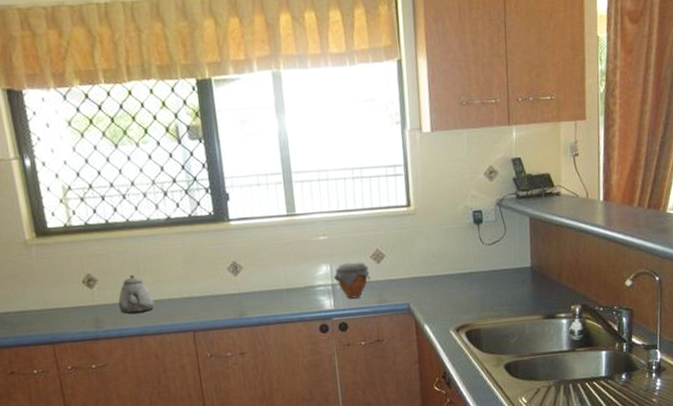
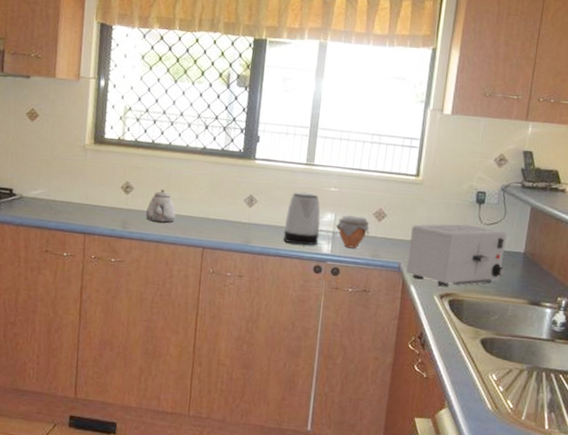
kettle: none [277,246,319,307] -> present [283,191,321,246]
toaster: none [414,248,516,320] -> present [406,223,506,287]

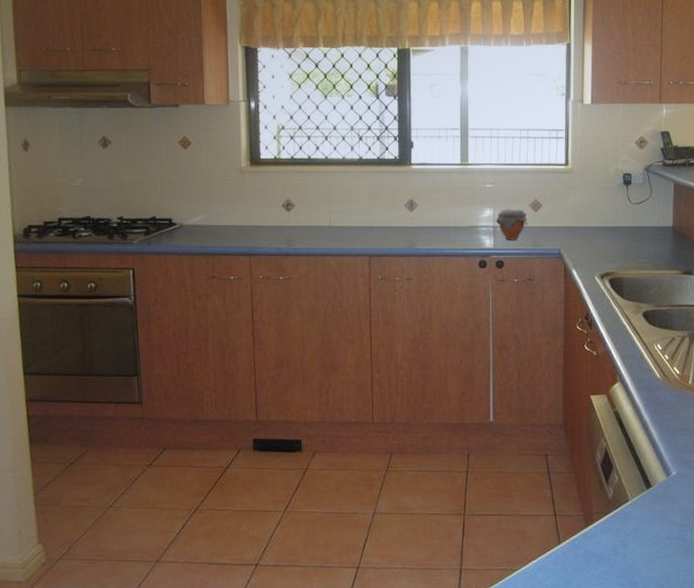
teapot: present [146,189,176,223] -> none [310,203,340,236]
kettle: present [283,191,321,246] -> none [446,191,481,242]
toaster: present [406,223,506,287] -> none [566,205,658,267]

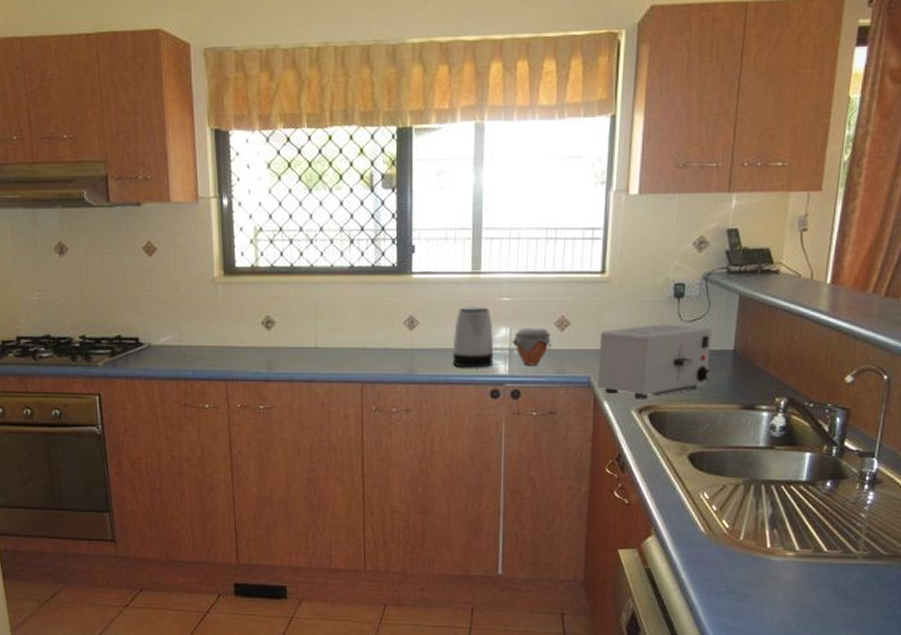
kettle: none [446,191,481,242] -> present [452,306,494,368]
toaster: none [566,205,658,267] -> present [597,323,713,399]

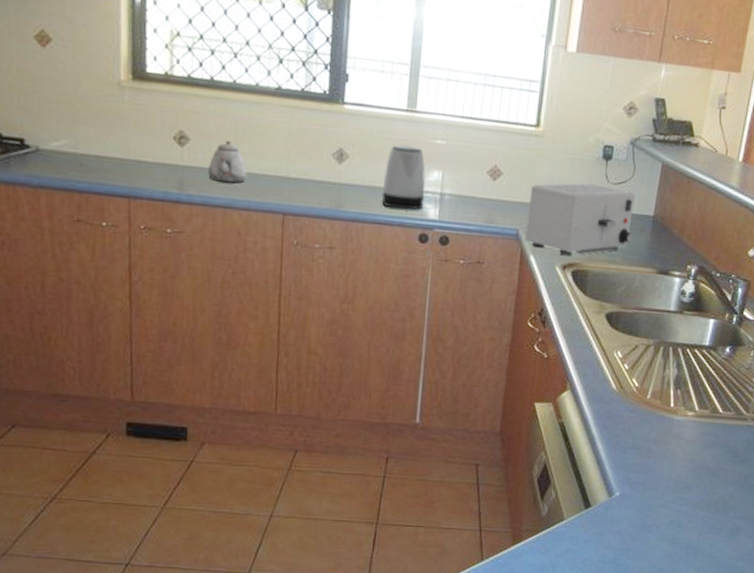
teapot: none [293,320,327,358] -> present [208,140,247,184]
jar: present [512,328,551,366] -> none [443,173,483,213]

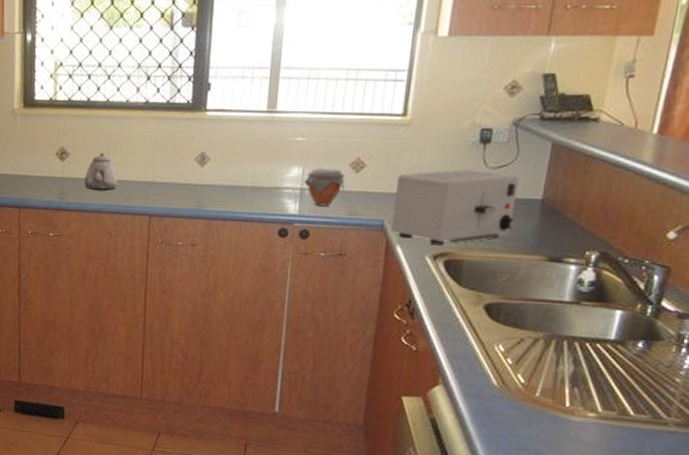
kettle: present [381,144,425,211] -> none [241,144,285,206]
jar: none [443,173,483,213] -> present [304,168,345,207]

